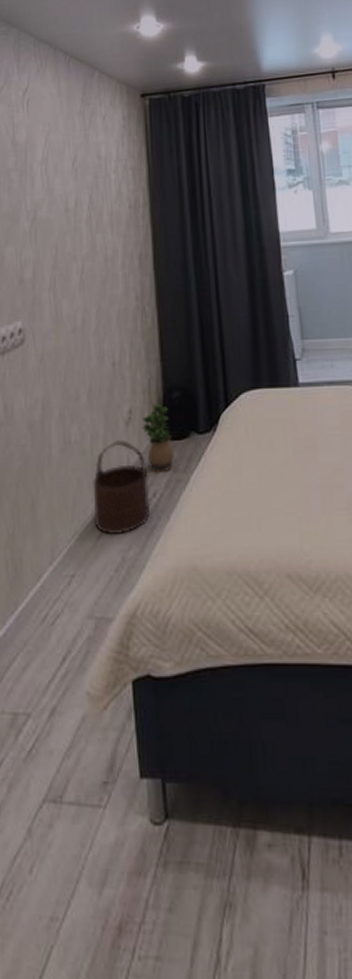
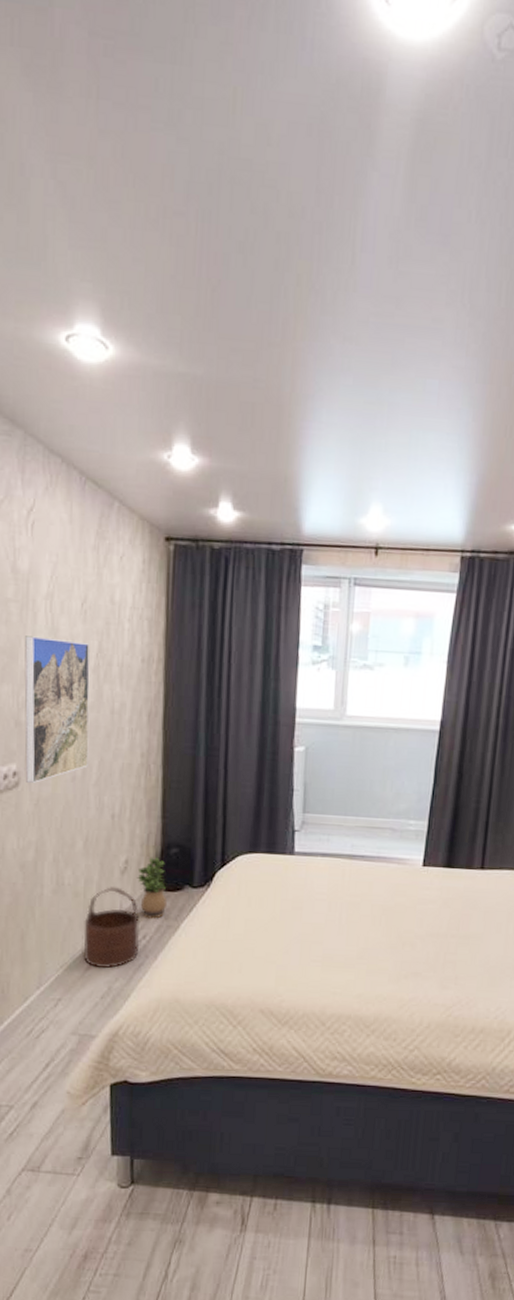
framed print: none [25,197,87,339] -> present [24,636,90,783]

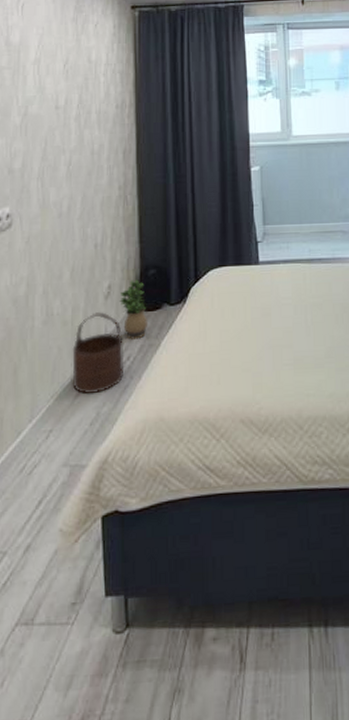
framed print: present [24,636,90,783] -> none [16,95,73,223]

